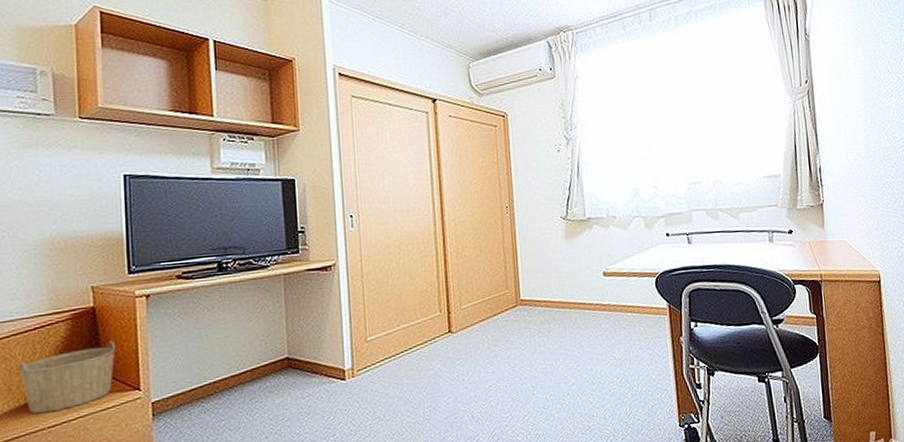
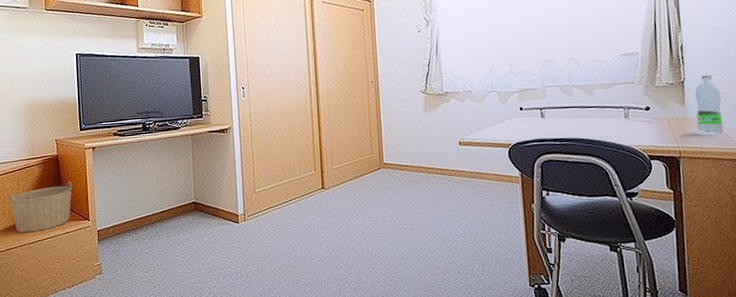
bottle: none [833,197,859,258] -> present [694,74,723,136]

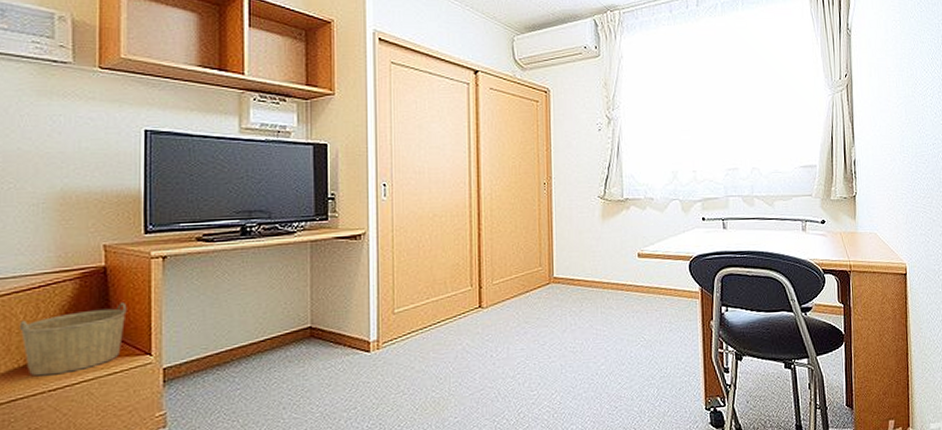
bottle: present [694,74,723,136] -> none [864,190,888,250]

